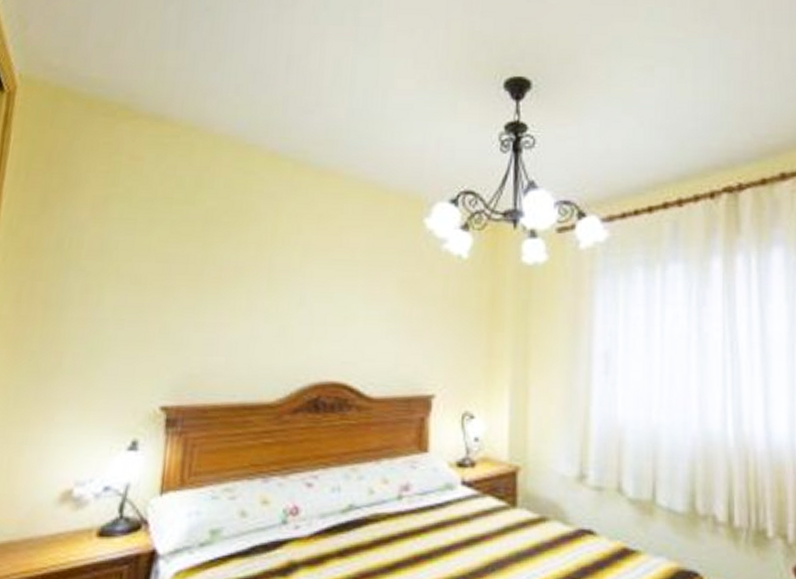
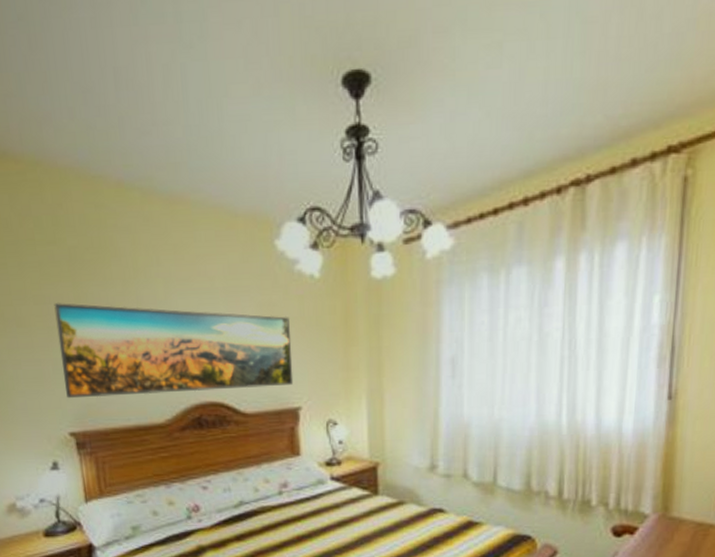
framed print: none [168,263,431,370] -> present [54,303,294,399]

